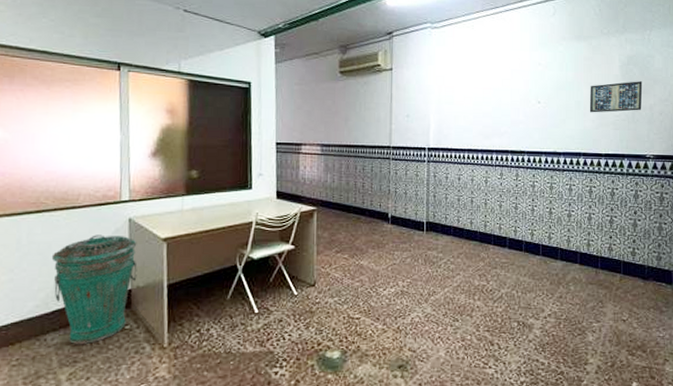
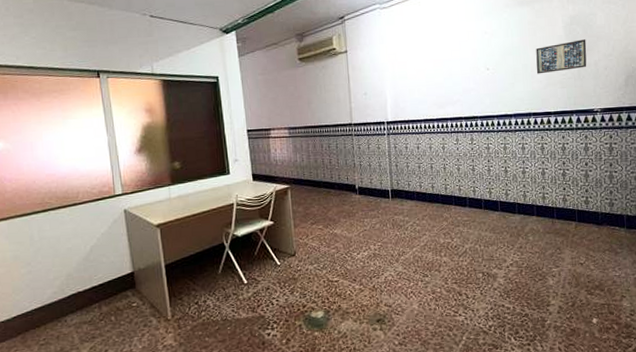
trash can: present [51,235,137,345] -> none [61,226,138,323]

